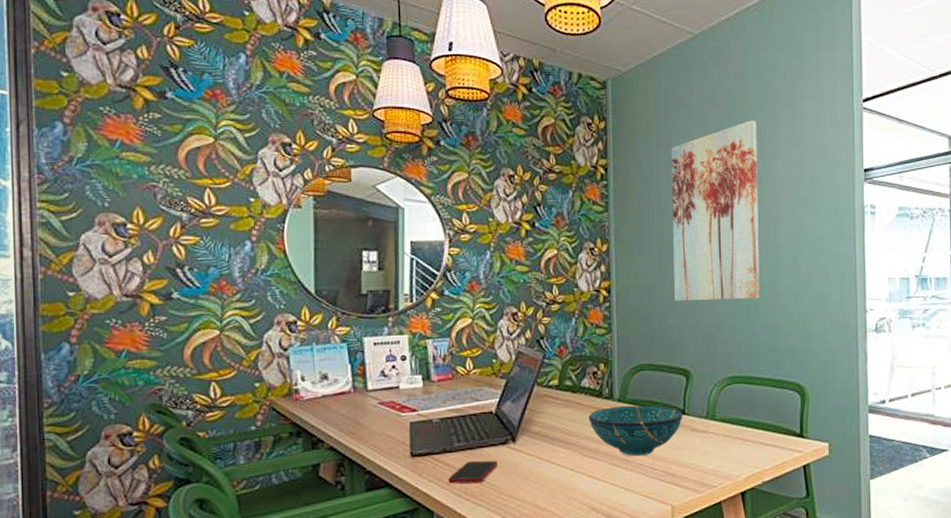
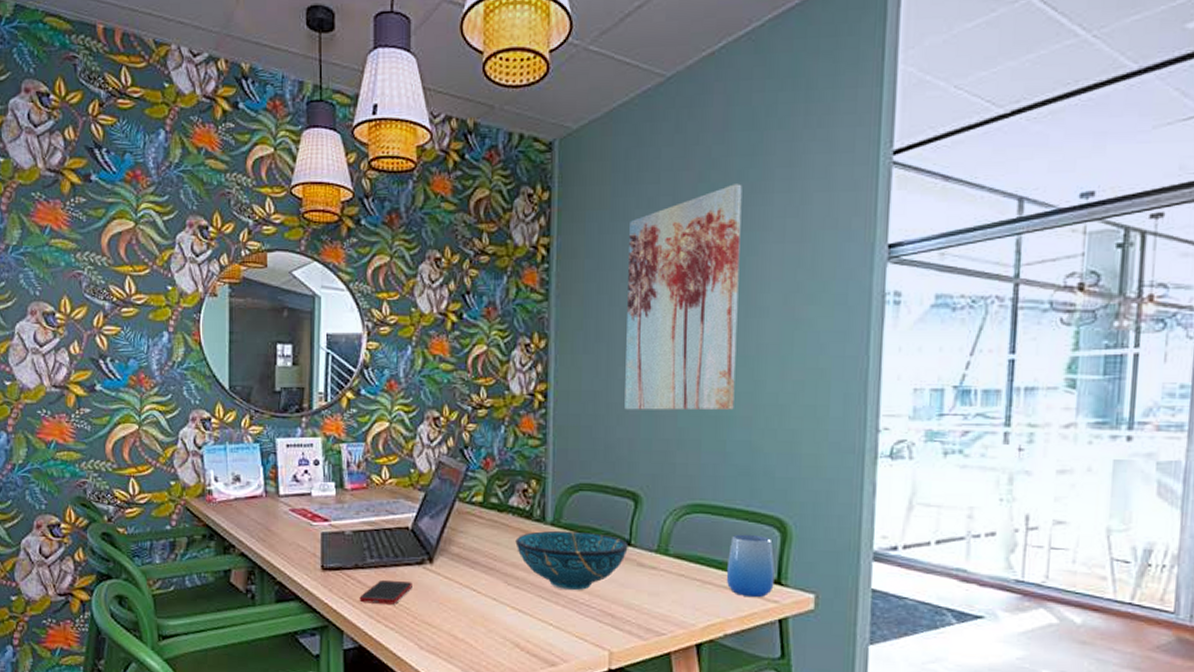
cup: none [761,398,798,450] -> present [726,534,775,598]

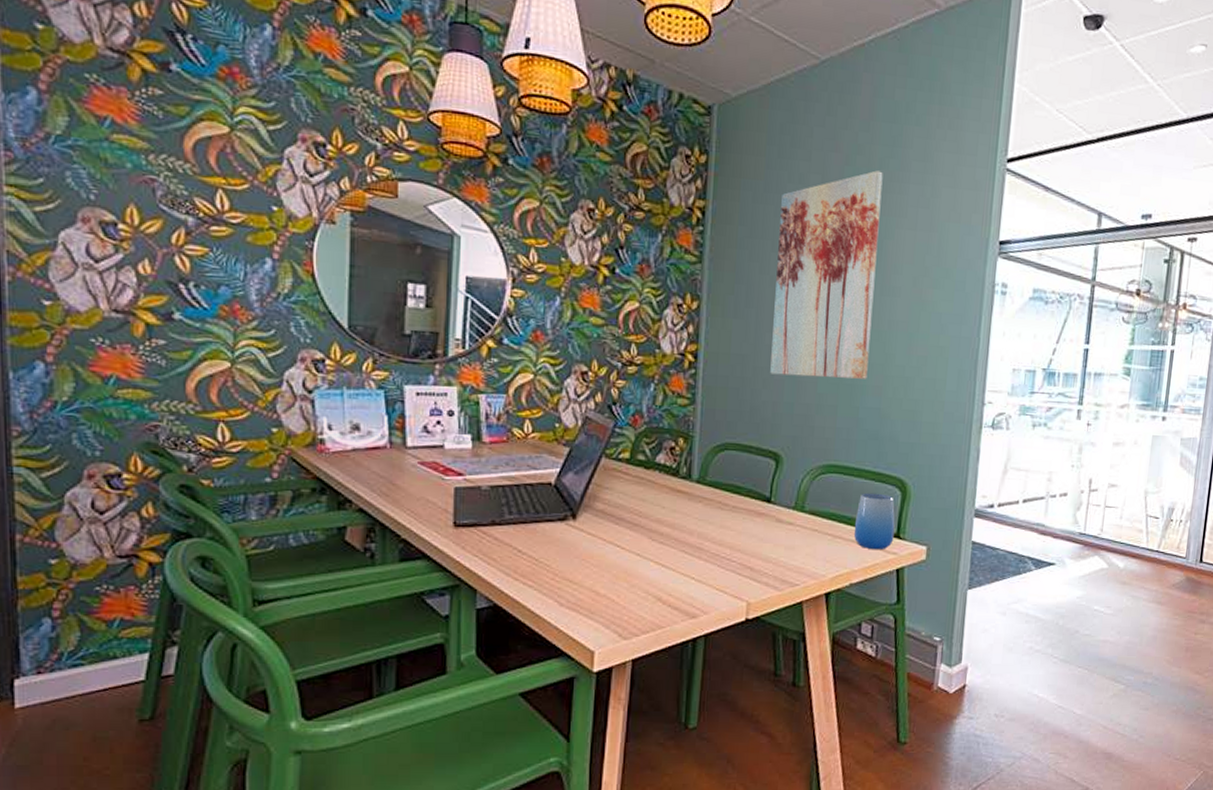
cell phone: present [359,579,412,605] -> none [495,536,554,562]
decorative bowl: present [515,530,628,591] -> none [661,487,768,546]

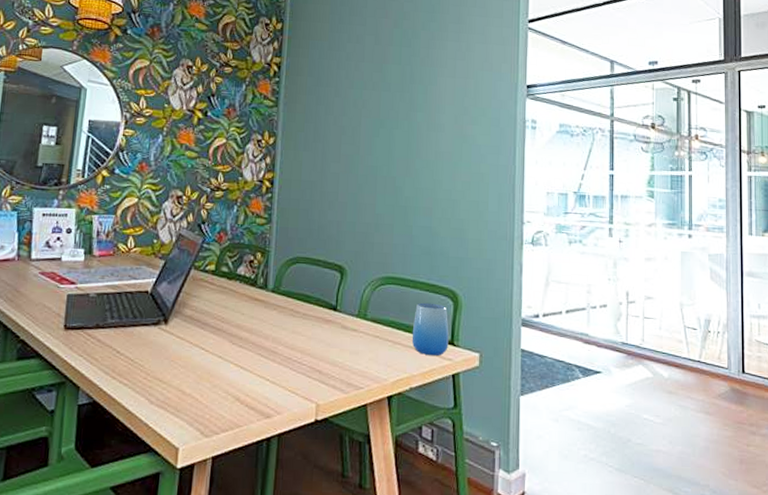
wall art: present [770,170,883,379] -> none [335,31,425,202]

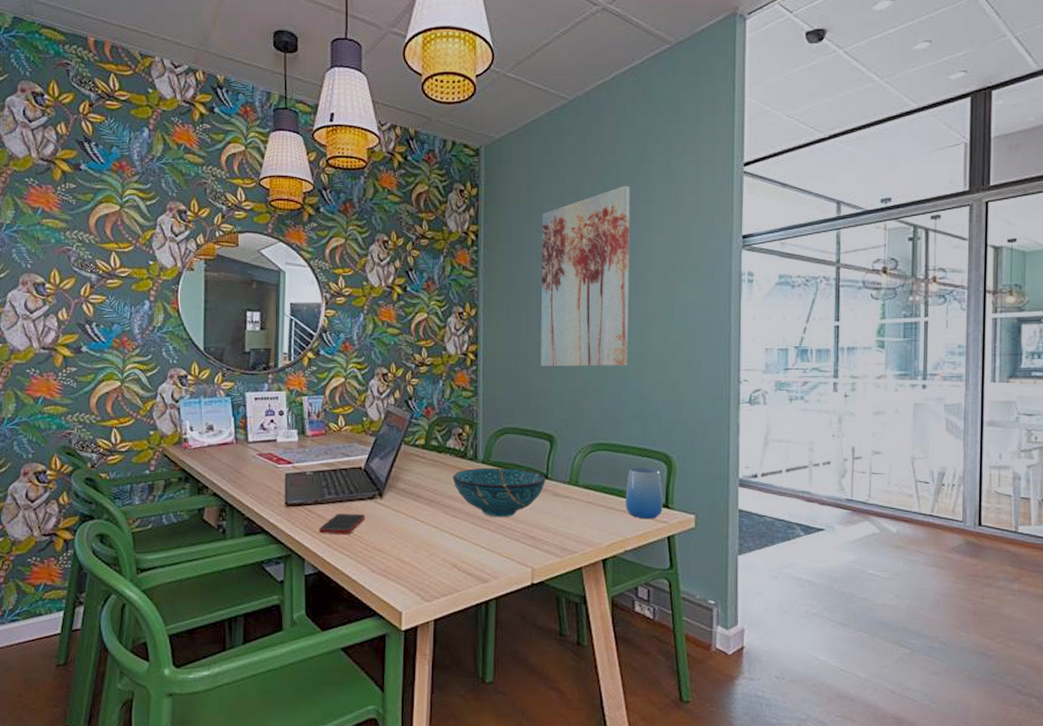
cell phone: none [97,338,148,362] -> present [319,513,365,534]
decorative bowl: none [241,296,335,350] -> present [452,467,546,518]
wall art: none [335,31,425,202] -> present [541,186,630,367]

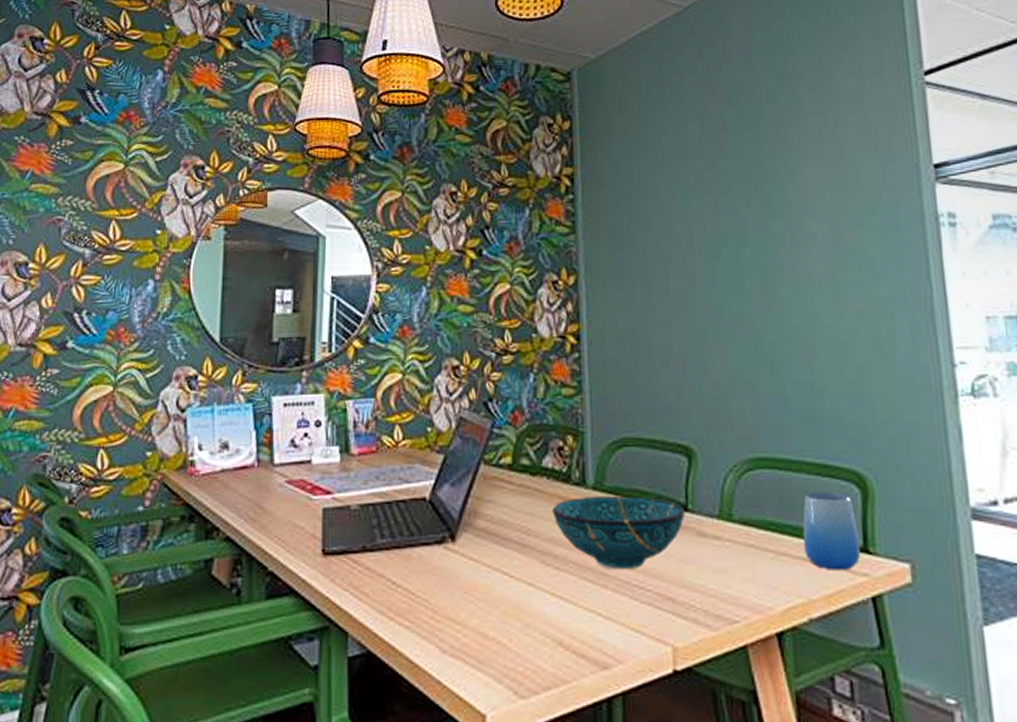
cell phone: present [319,513,365,534] -> none [368,564,431,596]
wall art: present [541,186,630,367] -> none [657,108,790,351]

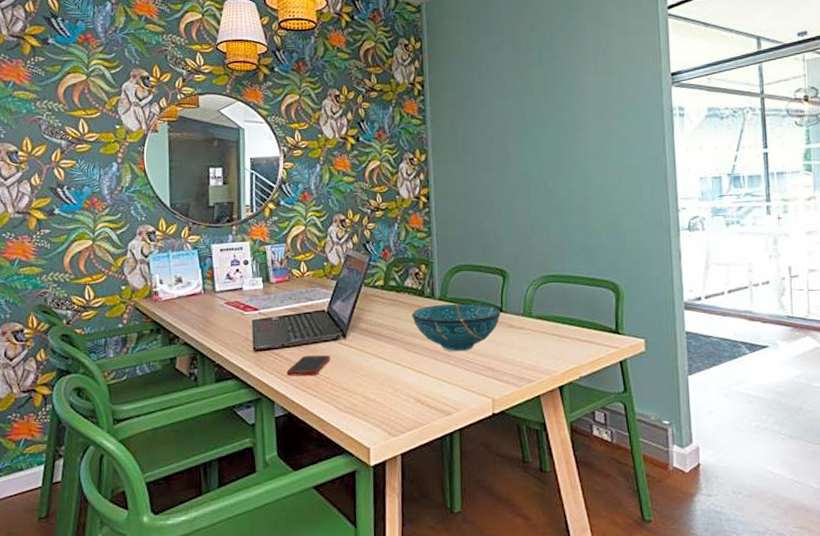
cell phone: none [368,564,431,596] -> present [286,355,330,376]
cup: present [802,492,861,571] -> none [577,296,614,346]

